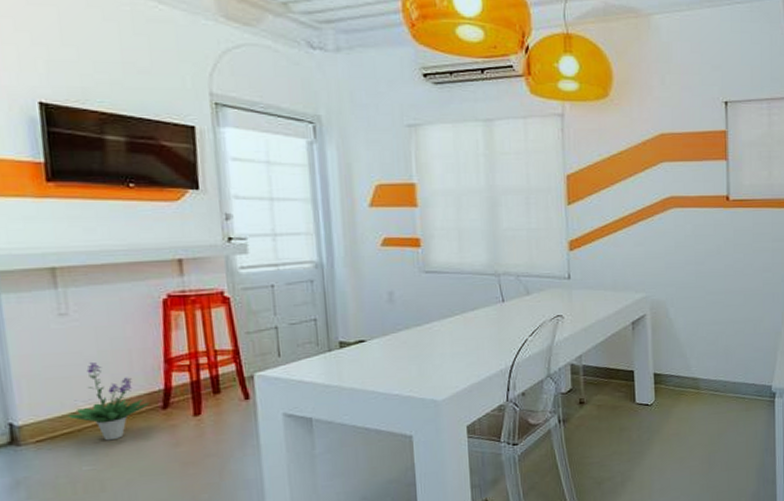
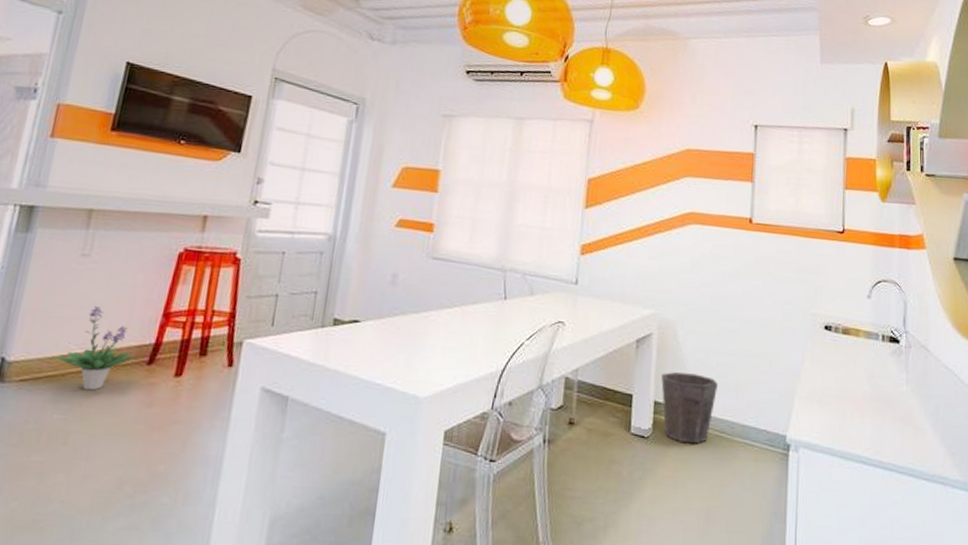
waste bin: none [657,345,709,404] -> present [660,372,718,444]

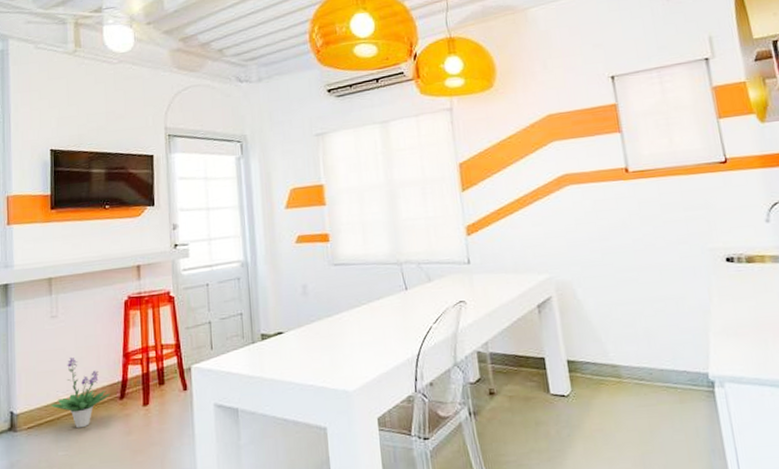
waste bin: present [660,372,718,444] -> none [568,327,628,395]

